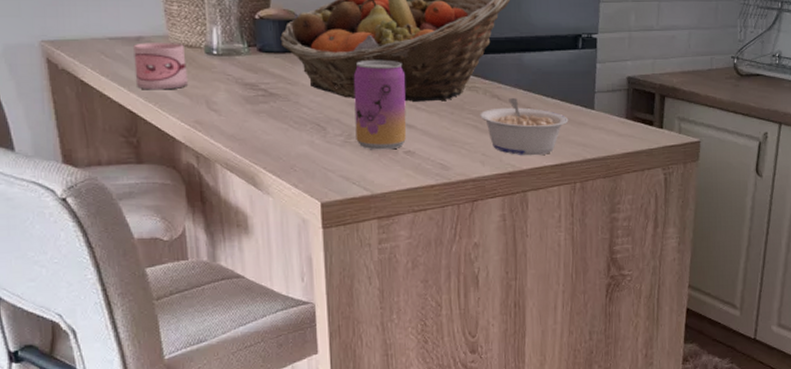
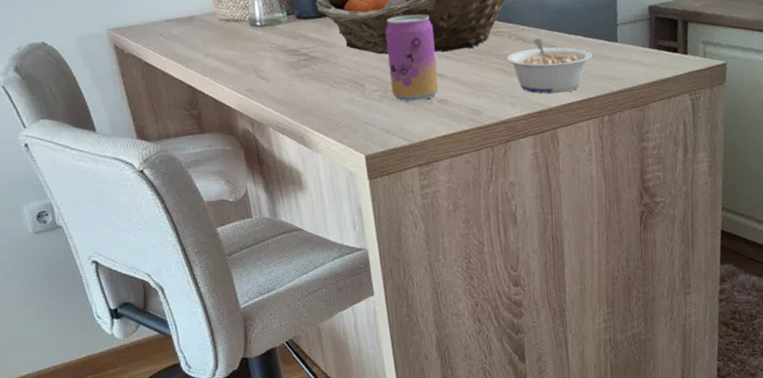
mug: present [133,43,189,90] -> none [187,18,238,65]

